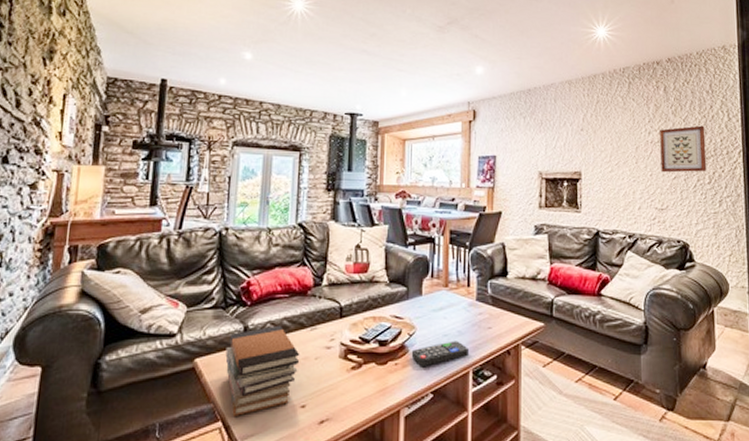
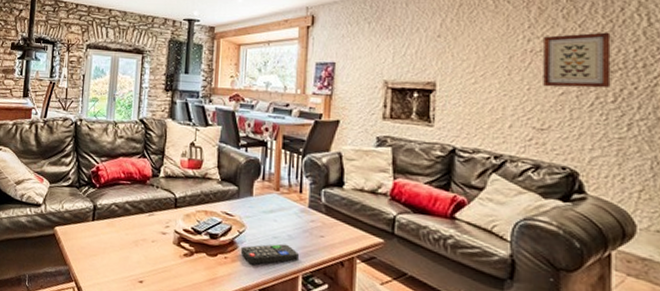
book stack: present [225,325,300,418] -> none [78,207,139,281]

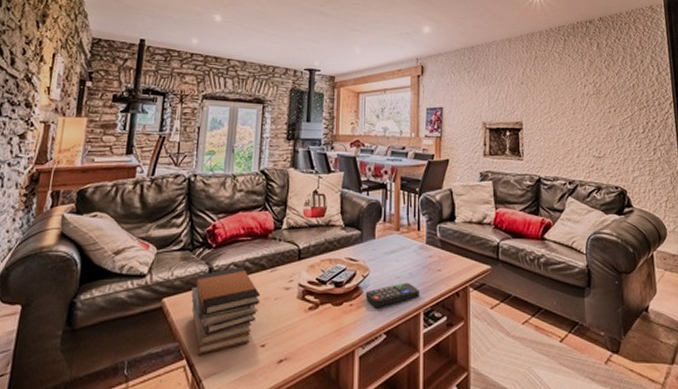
book stack: none [78,207,139,281] -> present [191,266,261,356]
wall art: present [543,32,611,89] -> none [594,79,641,123]

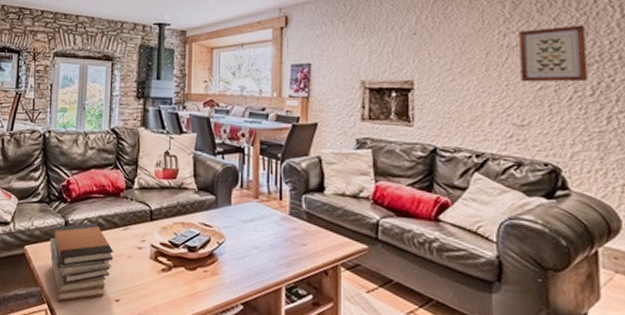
remote control: present [365,282,419,308] -> none [220,254,281,278]
wall art: none [594,79,641,123] -> present [519,25,588,82]

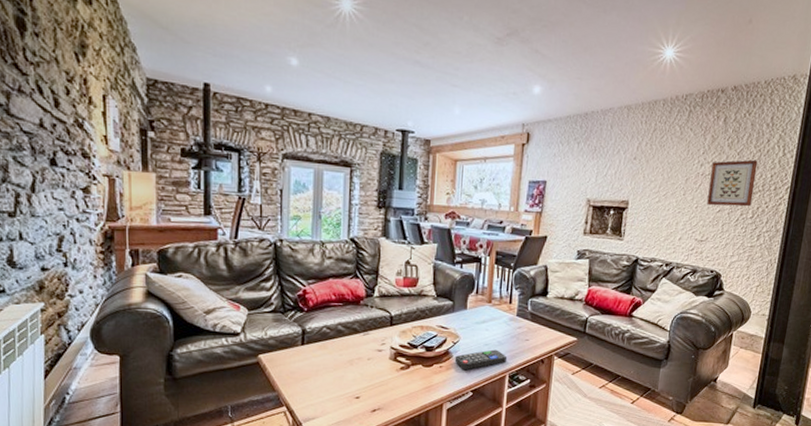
book stack: present [50,222,114,302] -> none [286,329,354,404]
remote control: none [220,254,281,278] -> present [454,349,506,371]

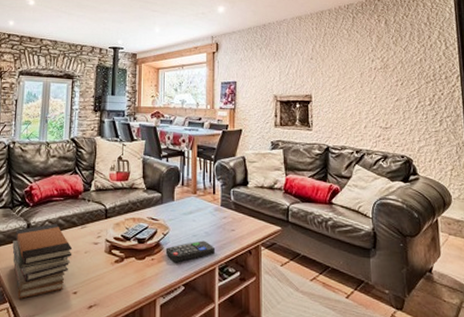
book stack: none [286,329,354,404] -> present [12,223,73,300]
wall art: present [707,159,758,207] -> none [382,53,427,96]

